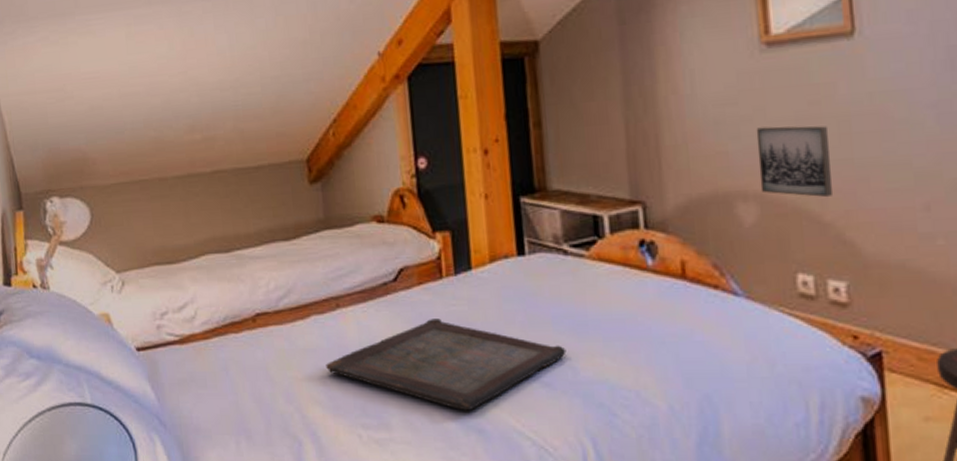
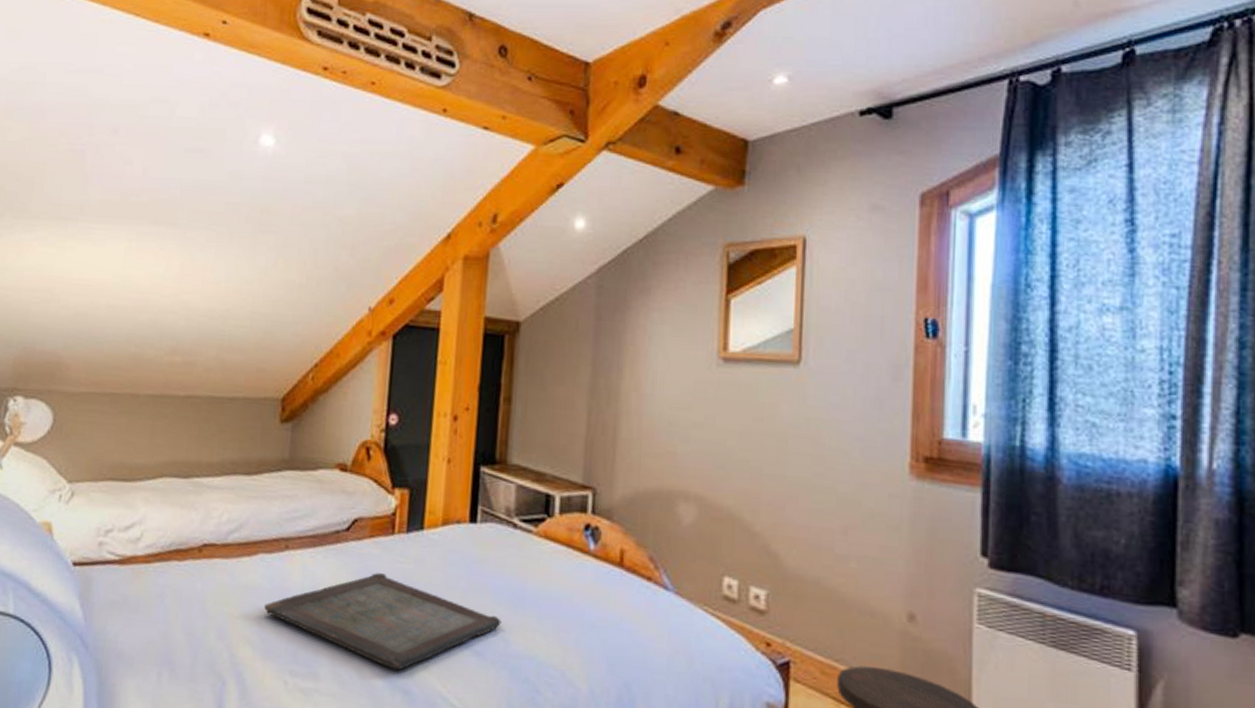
wall art: present [756,126,834,198] -> none [701,434,767,509]

